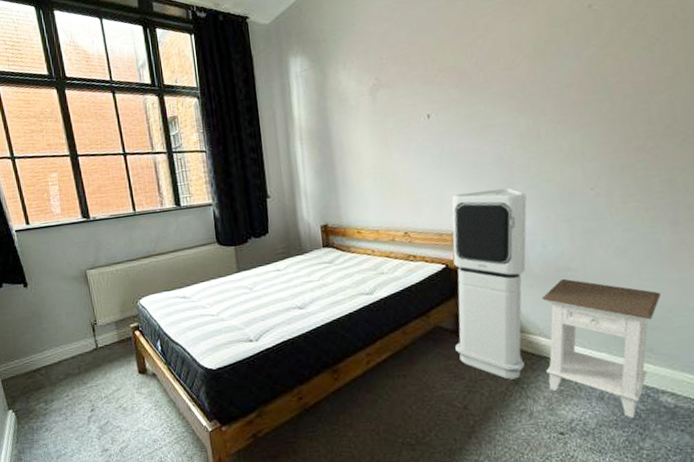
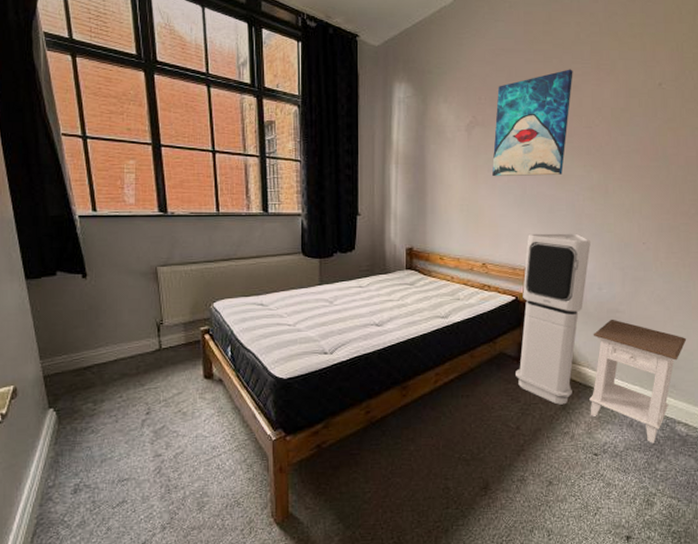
wall art: none [399,8,484,139] -> present [492,69,573,177]

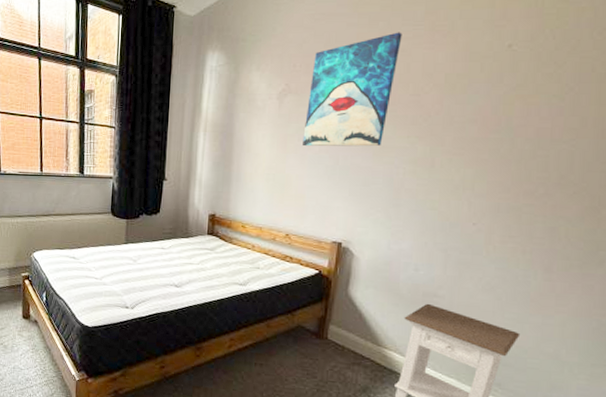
air purifier: present [515,233,591,405] -> none [313,206,409,387]

